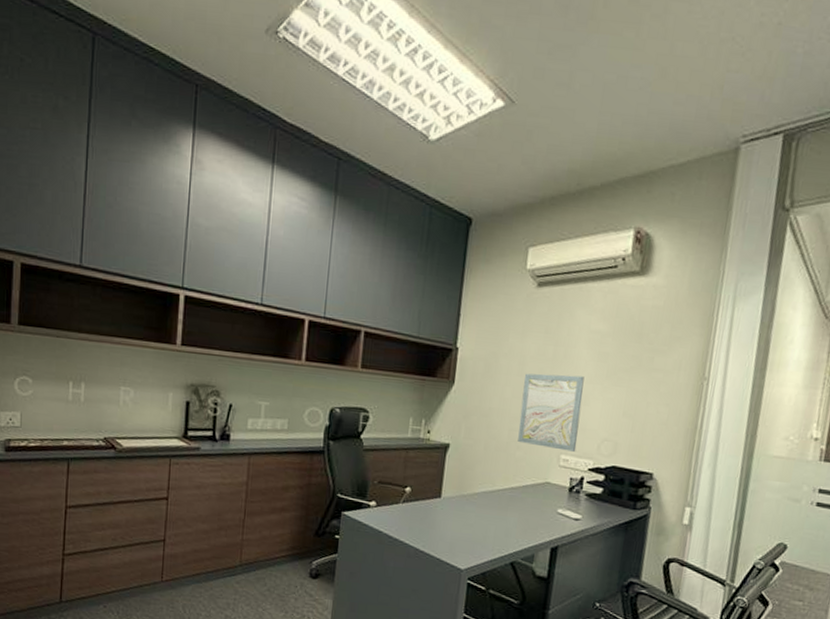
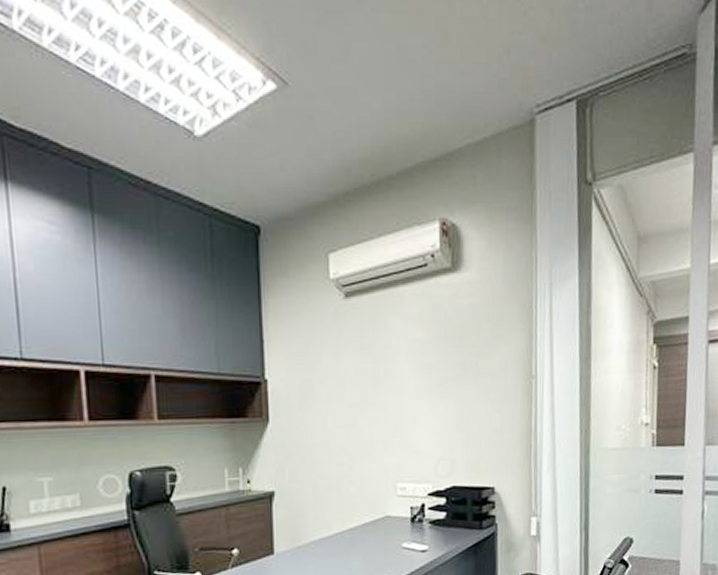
wall art: present [518,373,585,452] -> none [345,393,412,478]

